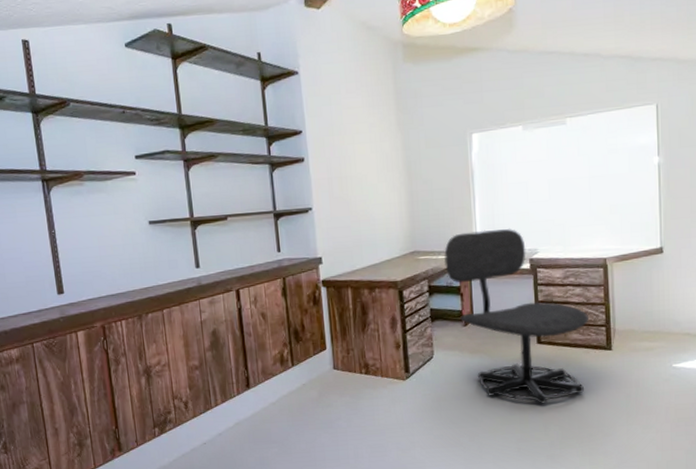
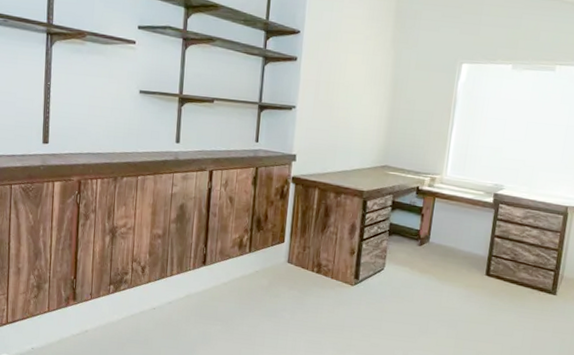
office chair: present [443,228,590,404] -> none [411,156,541,334]

